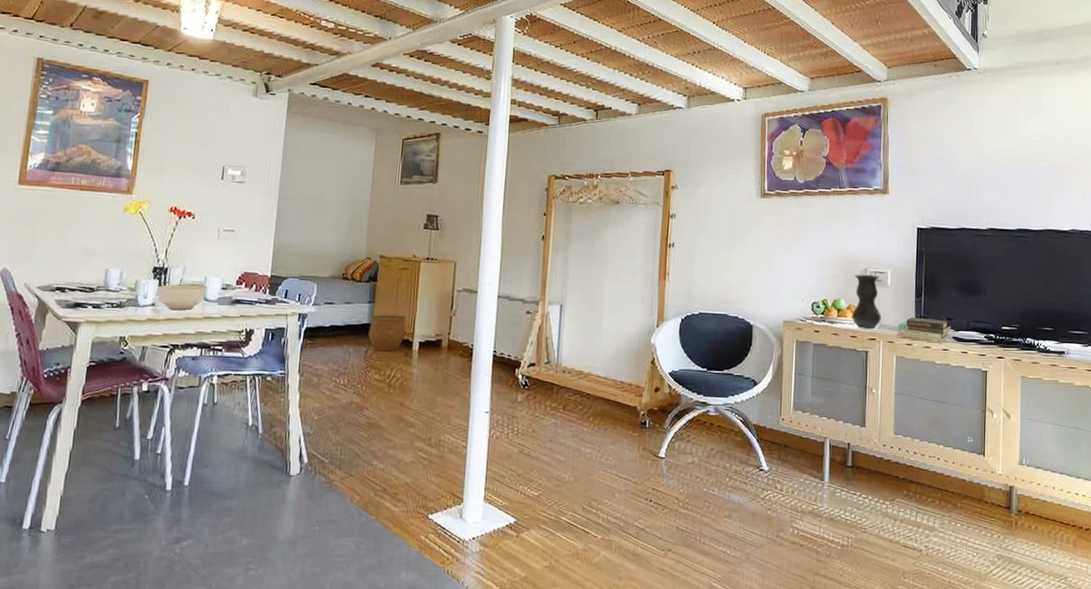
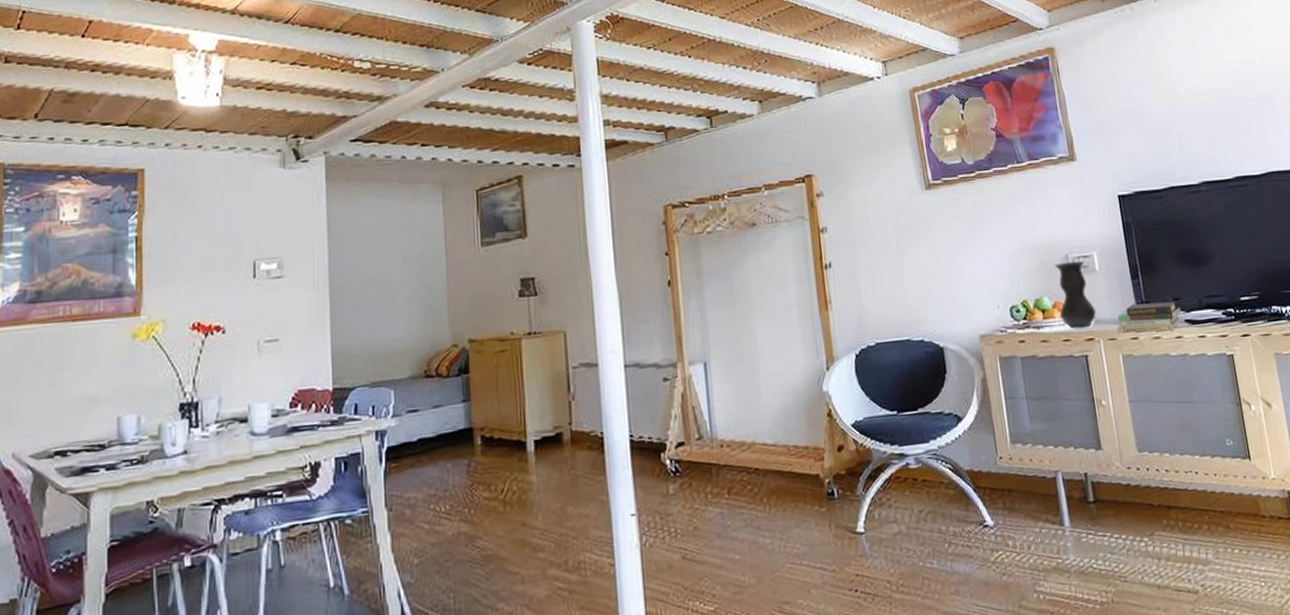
bowl: present [157,284,208,311] -> none [188,416,254,455]
basket: present [368,314,406,353] -> none [468,410,515,463]

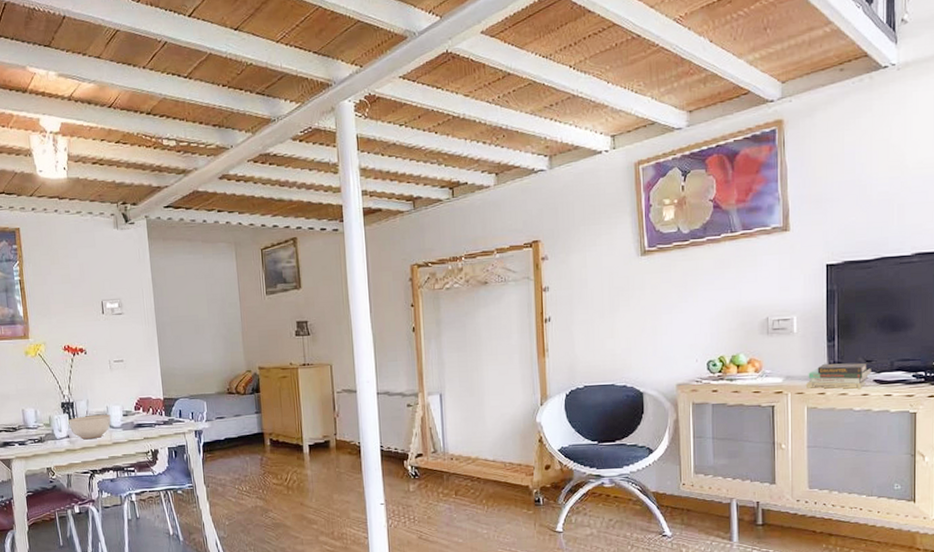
bowl: none [188,416,254,455] -> present [68,414,111,440]
vase: present [1054,261,1096,330] -> none [754,323,788,383]

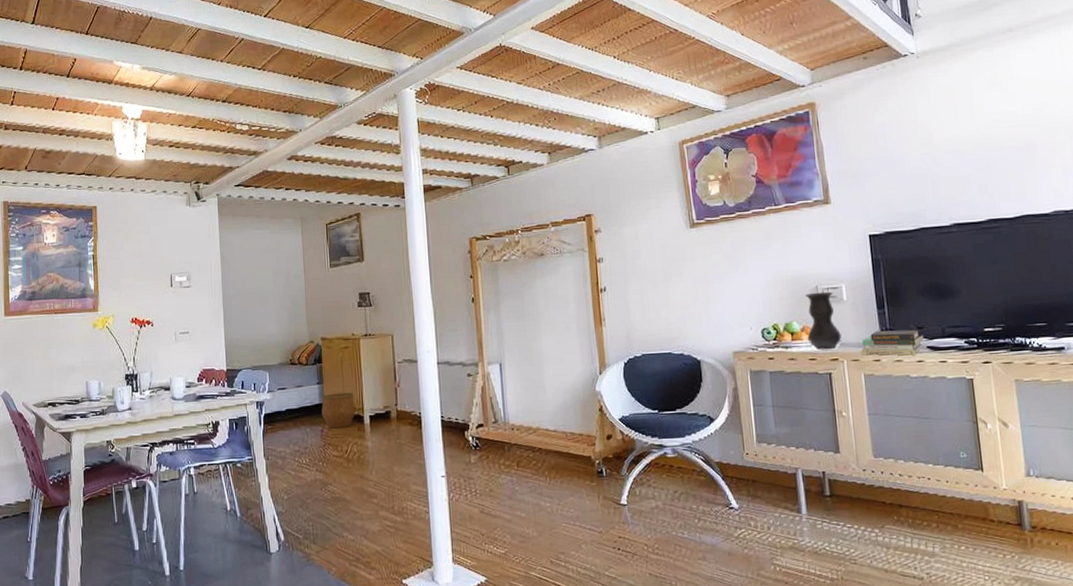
bowl: present [68,414,111,440] -> none [131,385,174,412]
basket: none [260,422,294,459] -> present [321,392,355,430]
vase: none [754,323,788,383] -> present [804,291,841,351]

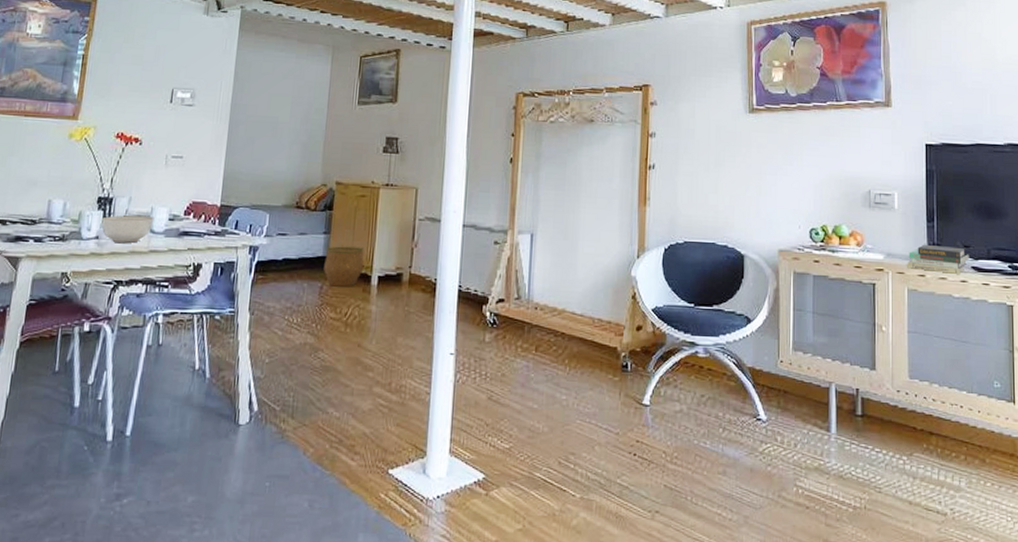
bowl: none [131,385,174,412] -> present [101,215,154,244]
vase: present [804,291,841,351] -> none [856,197,889,259]

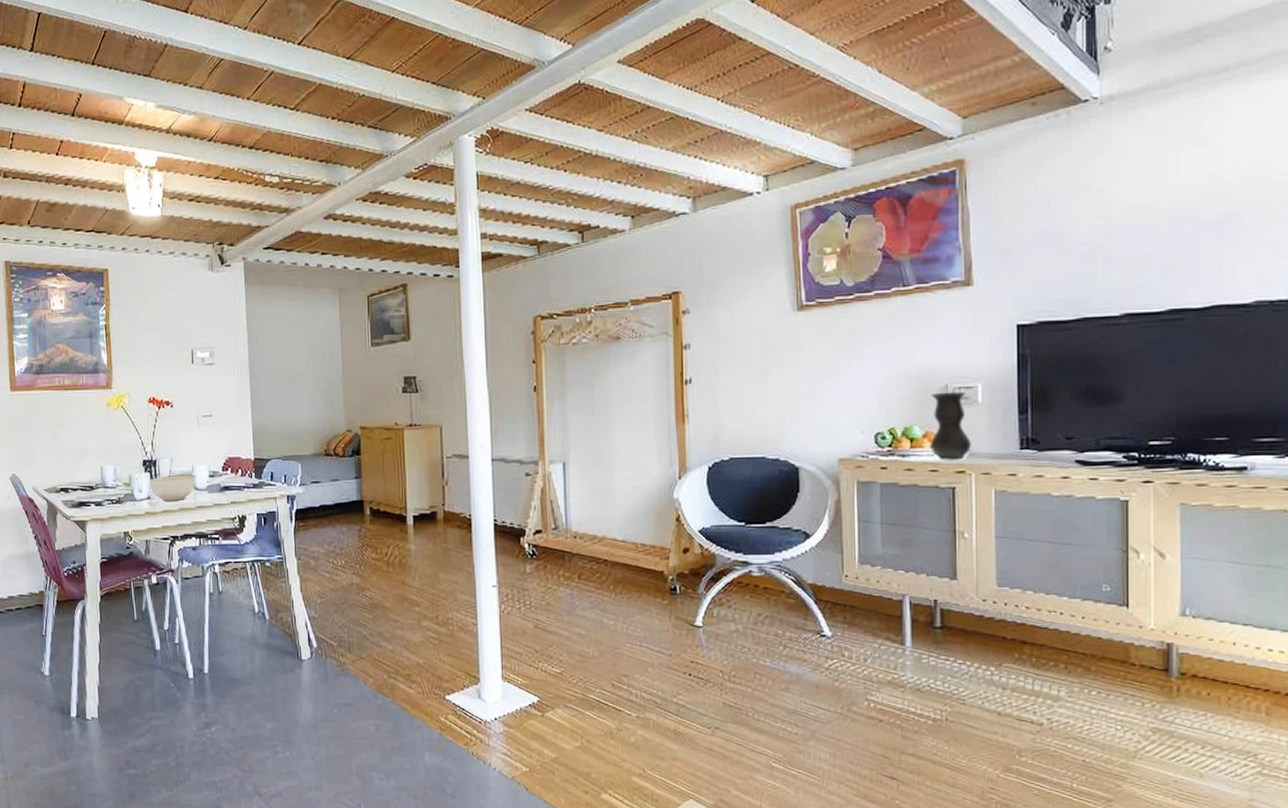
basket: present [323,246,363,288] -> none [359,489,397,530]
vase: none [856,197,889,259] -> present [930,391,971,461]
books: present [907,244,969,275] -> none [994,439,1073,471]

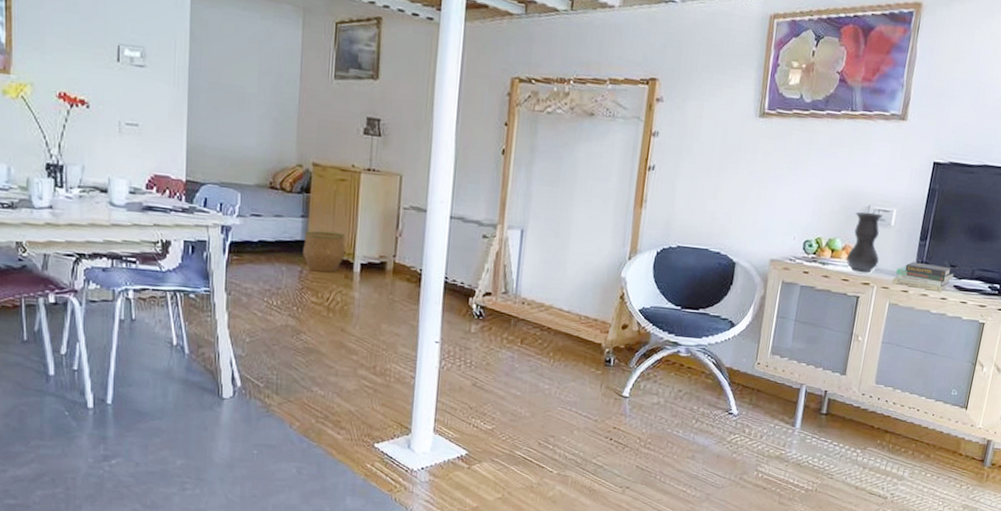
bowl: present [150,474,196,502] -> none [54,184,113,215]
basket: none [359,489,397,530] -> present [303,230,345,274]
books: none [994,439,1073,471] -> present [892,261,954,293]

